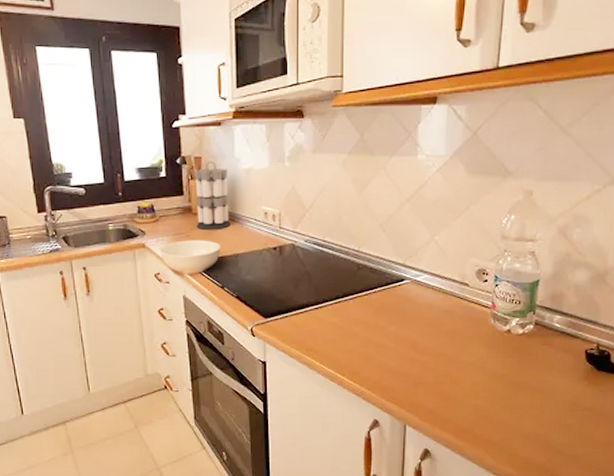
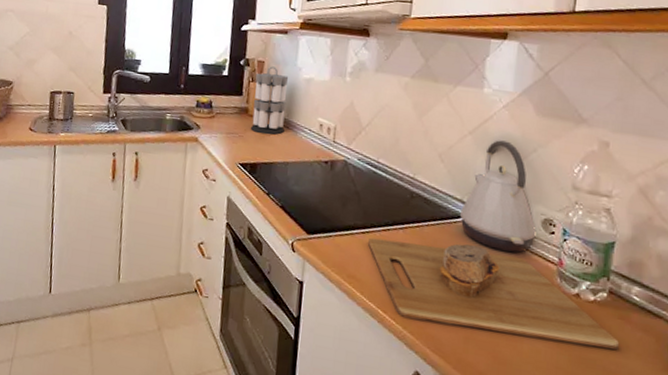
bowl: present [159,240,221,275] -> none [211,140,273,177]
cutting board: none [322,303,545,376] -> present [368,238,620,350]
kettle: none [402,203,472,303] -> present [459,140,536,253]

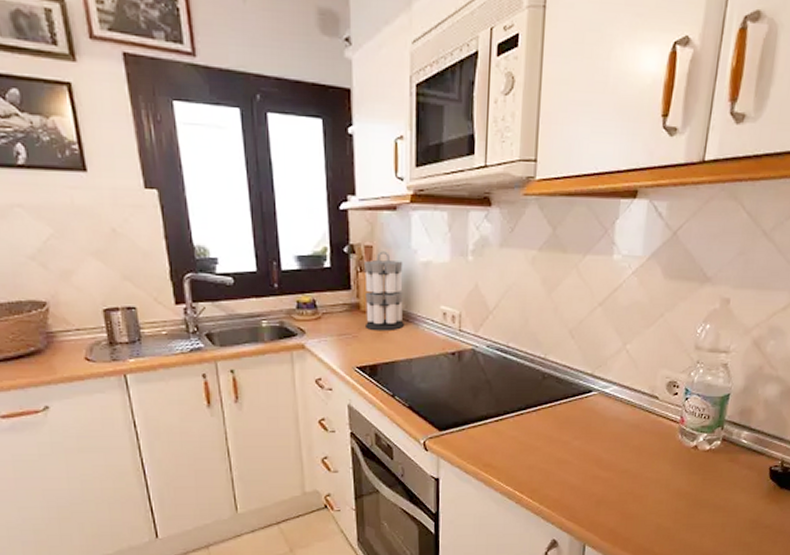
cutting board: present [368,238,620,350] -> none [502,417,729,494]
kettle: present [459,140,536,253] -> none [590,309,662,417]

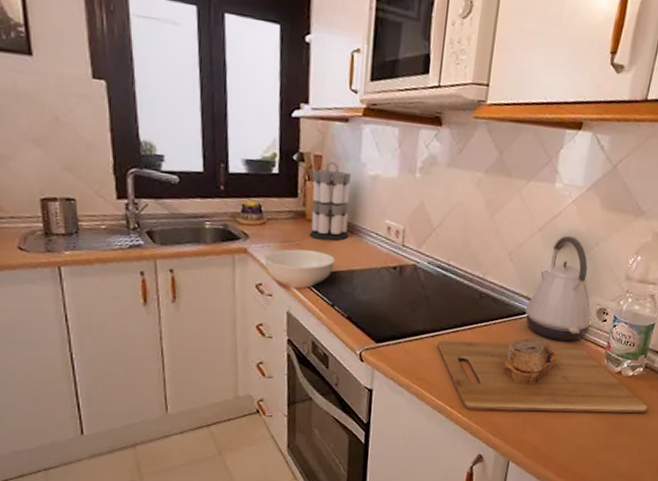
bowl: none [321,342,393,382] -> present [263,249,336,289]
cutting board: none [502,417,729,494] -> present [437,338,648,414]
kettle: none [590,309,662,417] -> present [524,236,592,341]

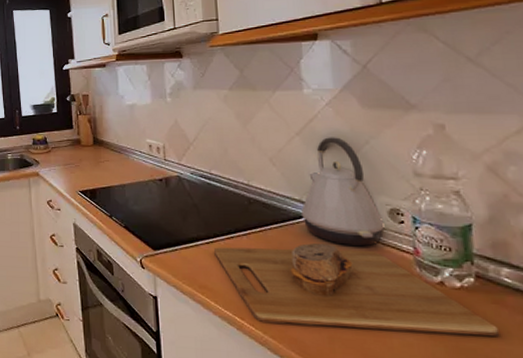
bowl: present [263,249,336,289] -> none [51,170,109,203]
spice rack: present [310,161,352,242] -> none [83,98,117,161]

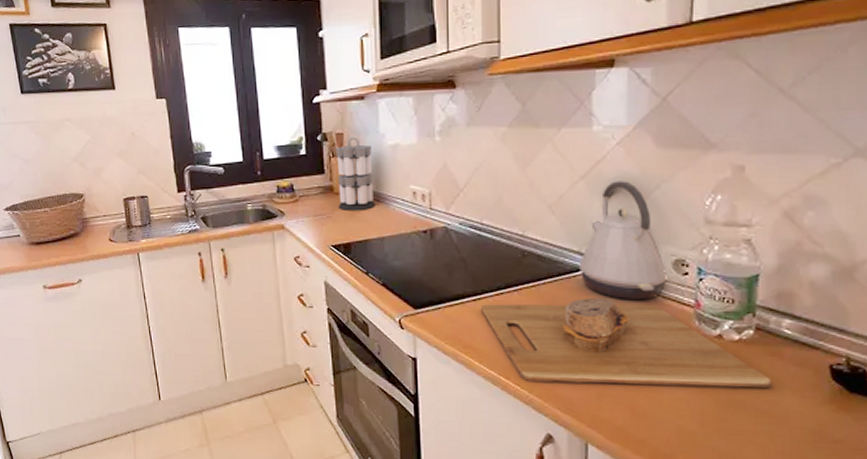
spice rack: none [83,98,117,161] -> present [336,137,375,212]

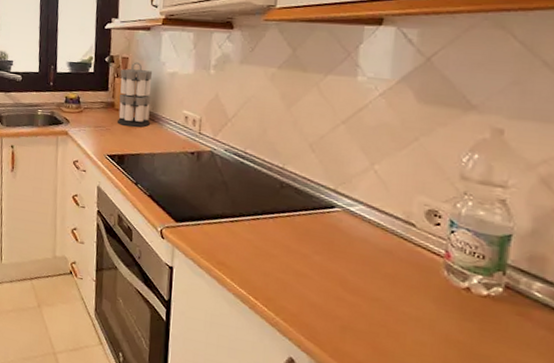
cutting board: present [481,298,772,389] -> none [237,226,519,347]
kettle: present [578,181,667,299] -> none [333,129,419,244]

